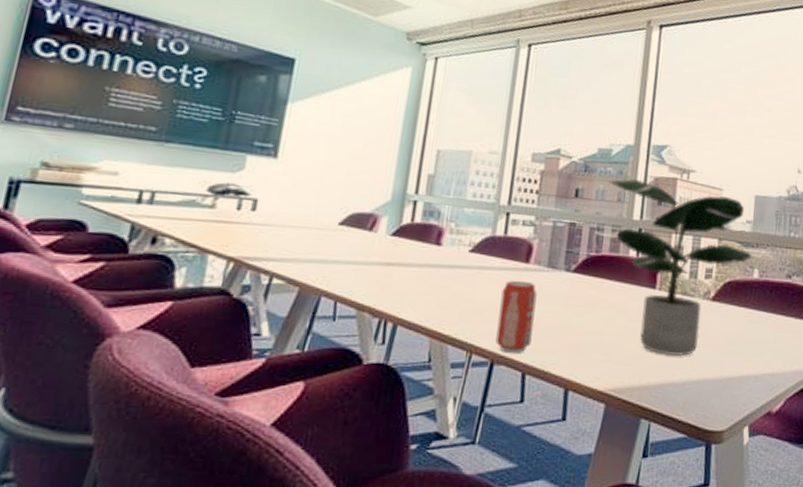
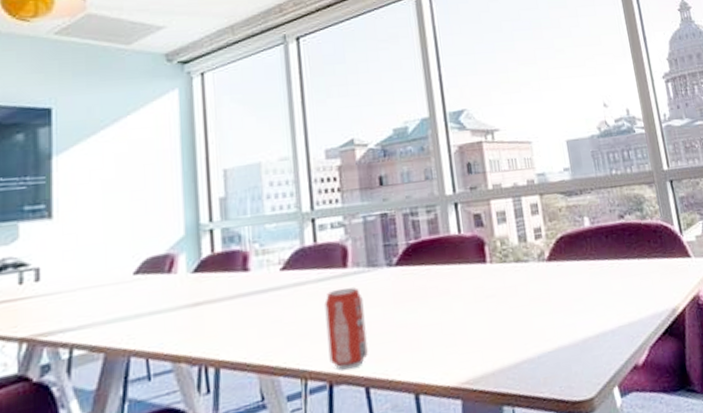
potted plant: present [609,178,752,357] -> none [411,148,578,332]

